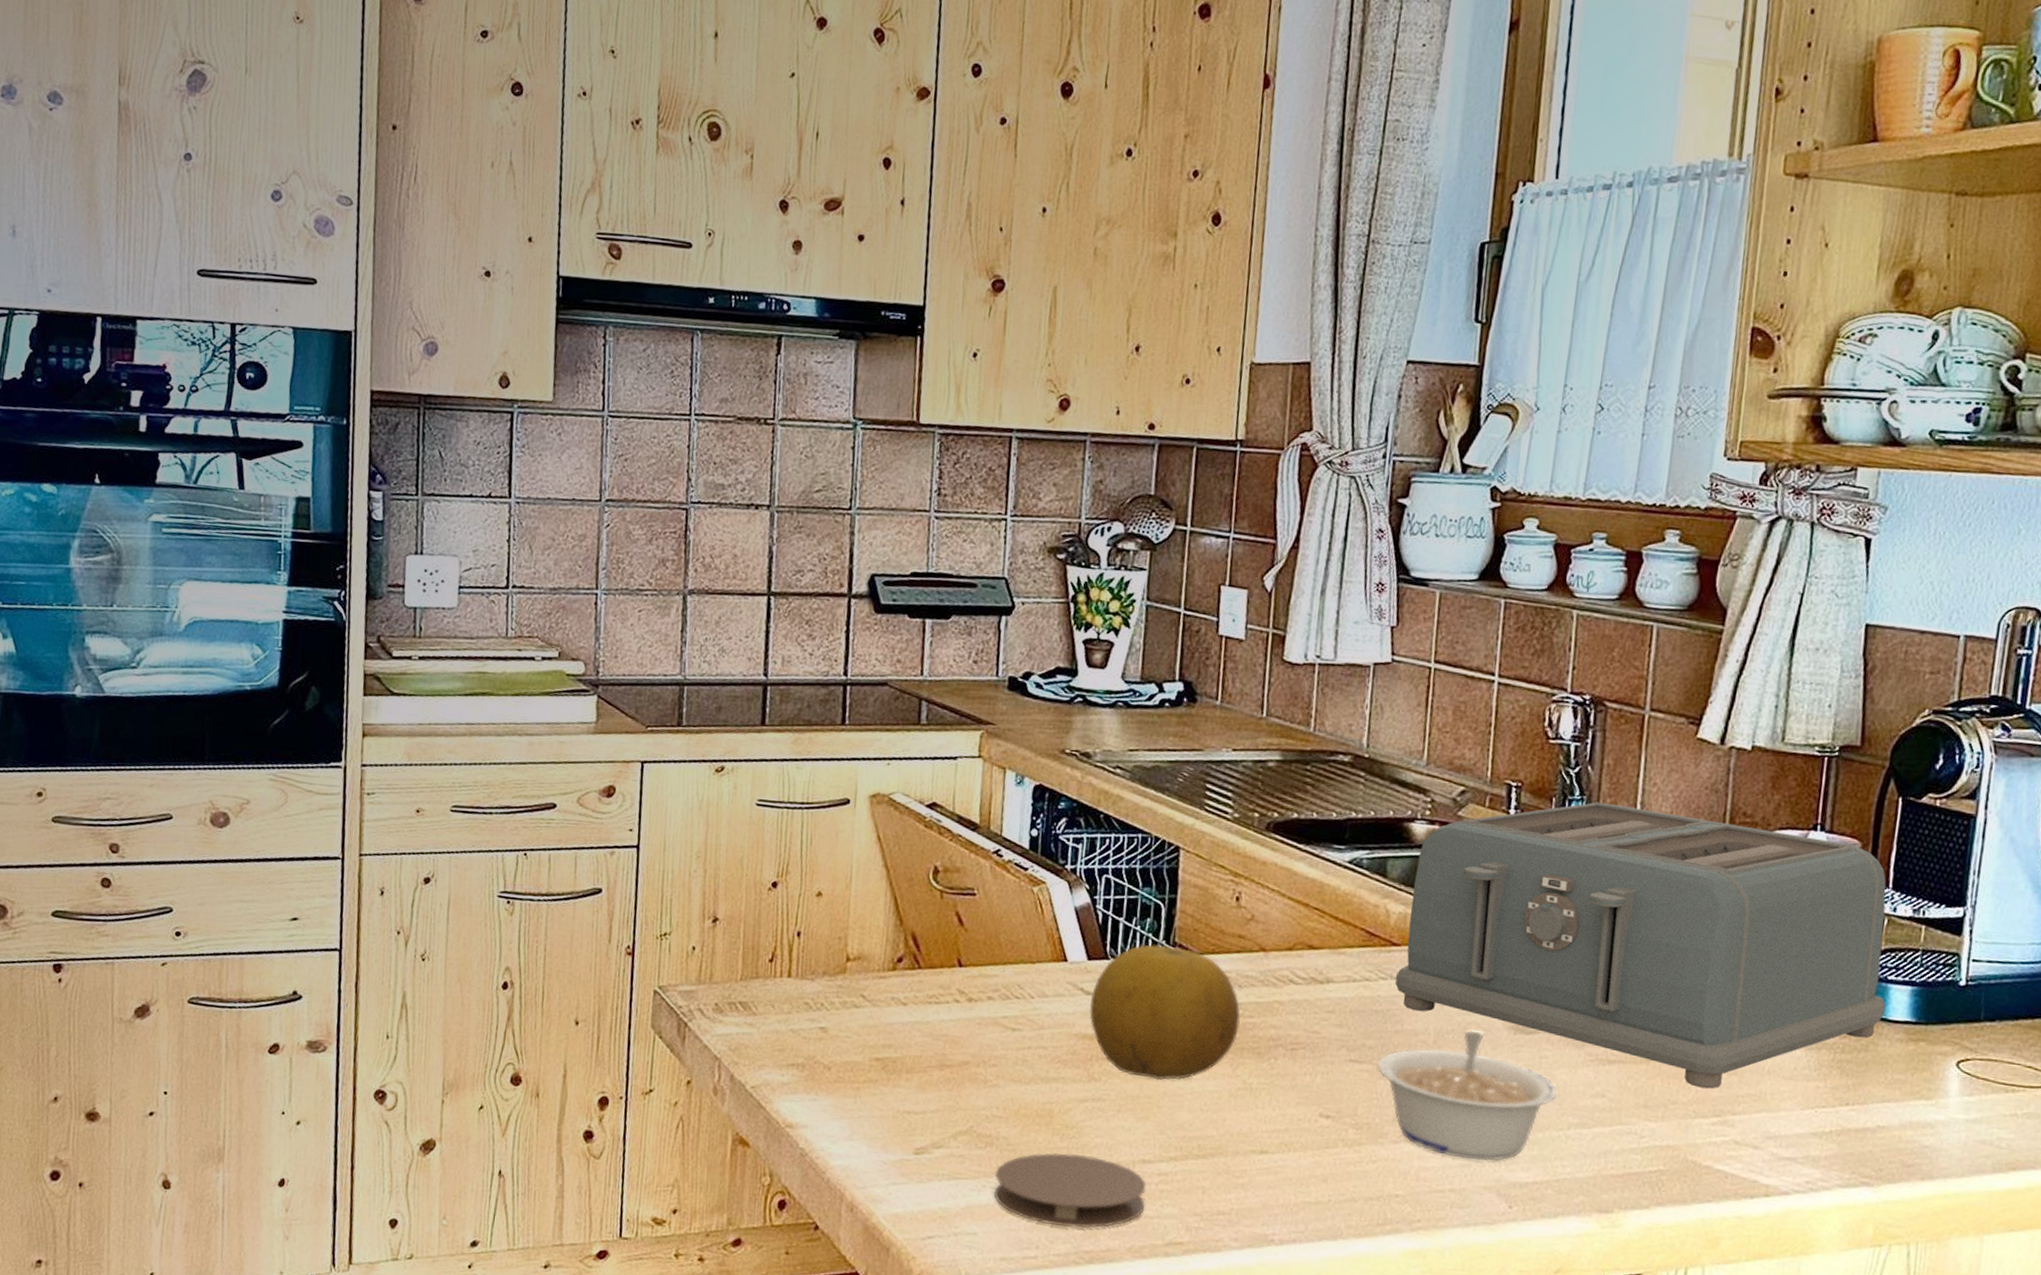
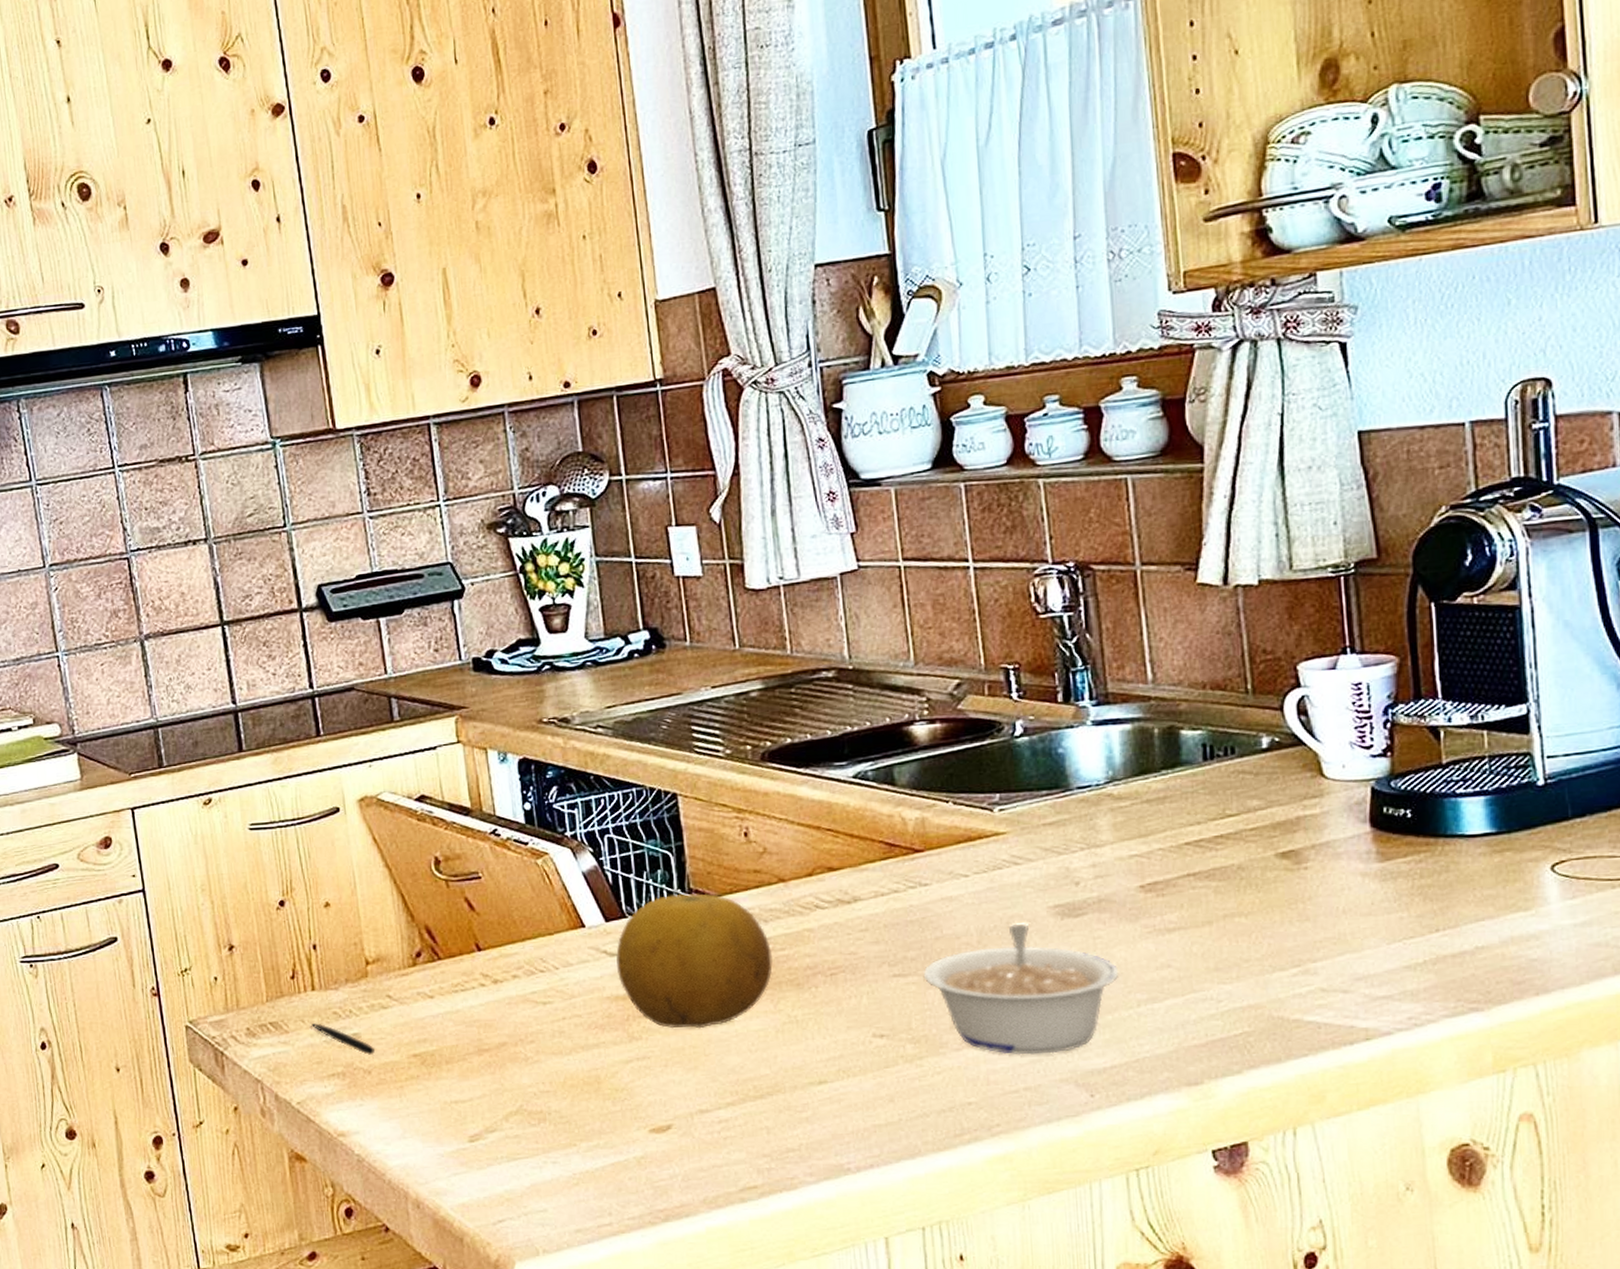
pen: none [781,1010,839,1052] -> present [312,1023,375,1055]
coaster: present [994,1152,1147,1228] -> none [554,1115,712,1190]
toaster: present [1395,802,1886,1089] -> none [925,661,1460,941]

